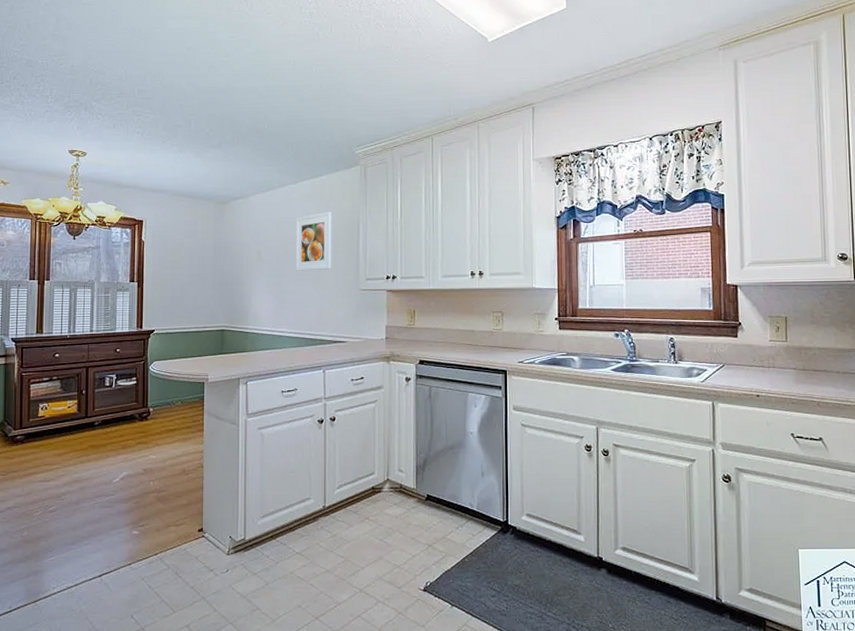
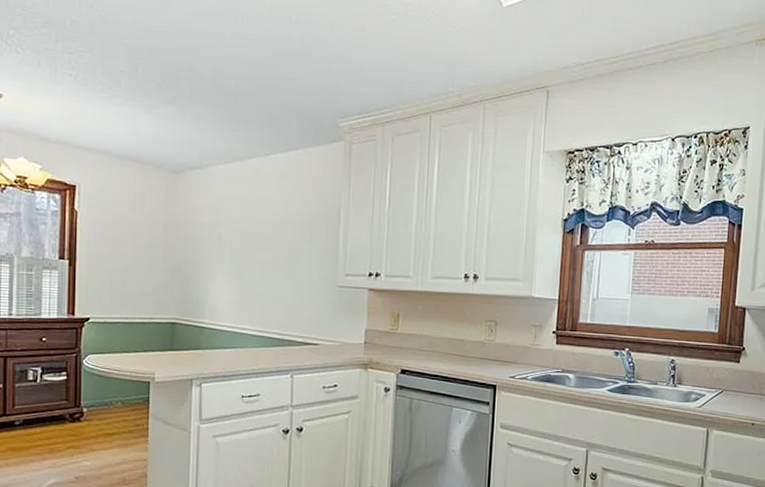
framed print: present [296,211,332,271] -> none [263,192,309,261]

